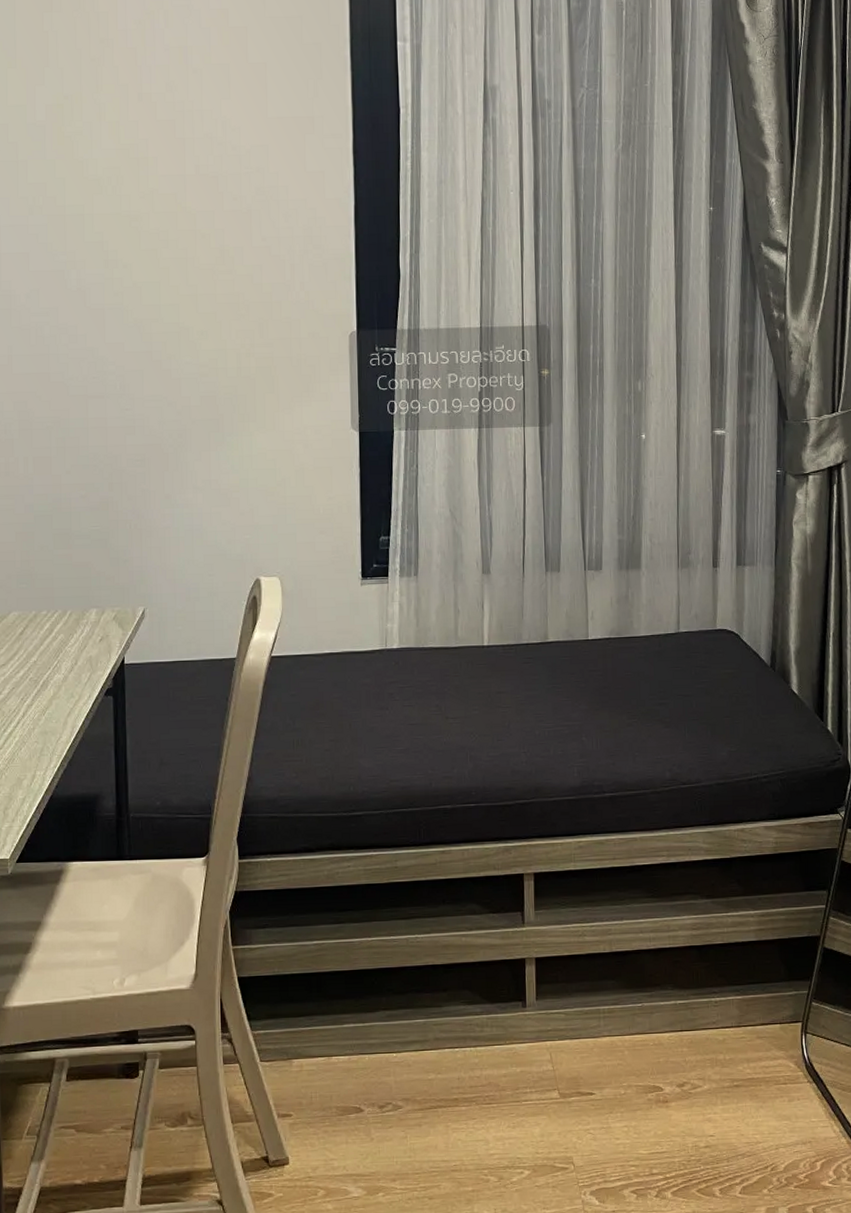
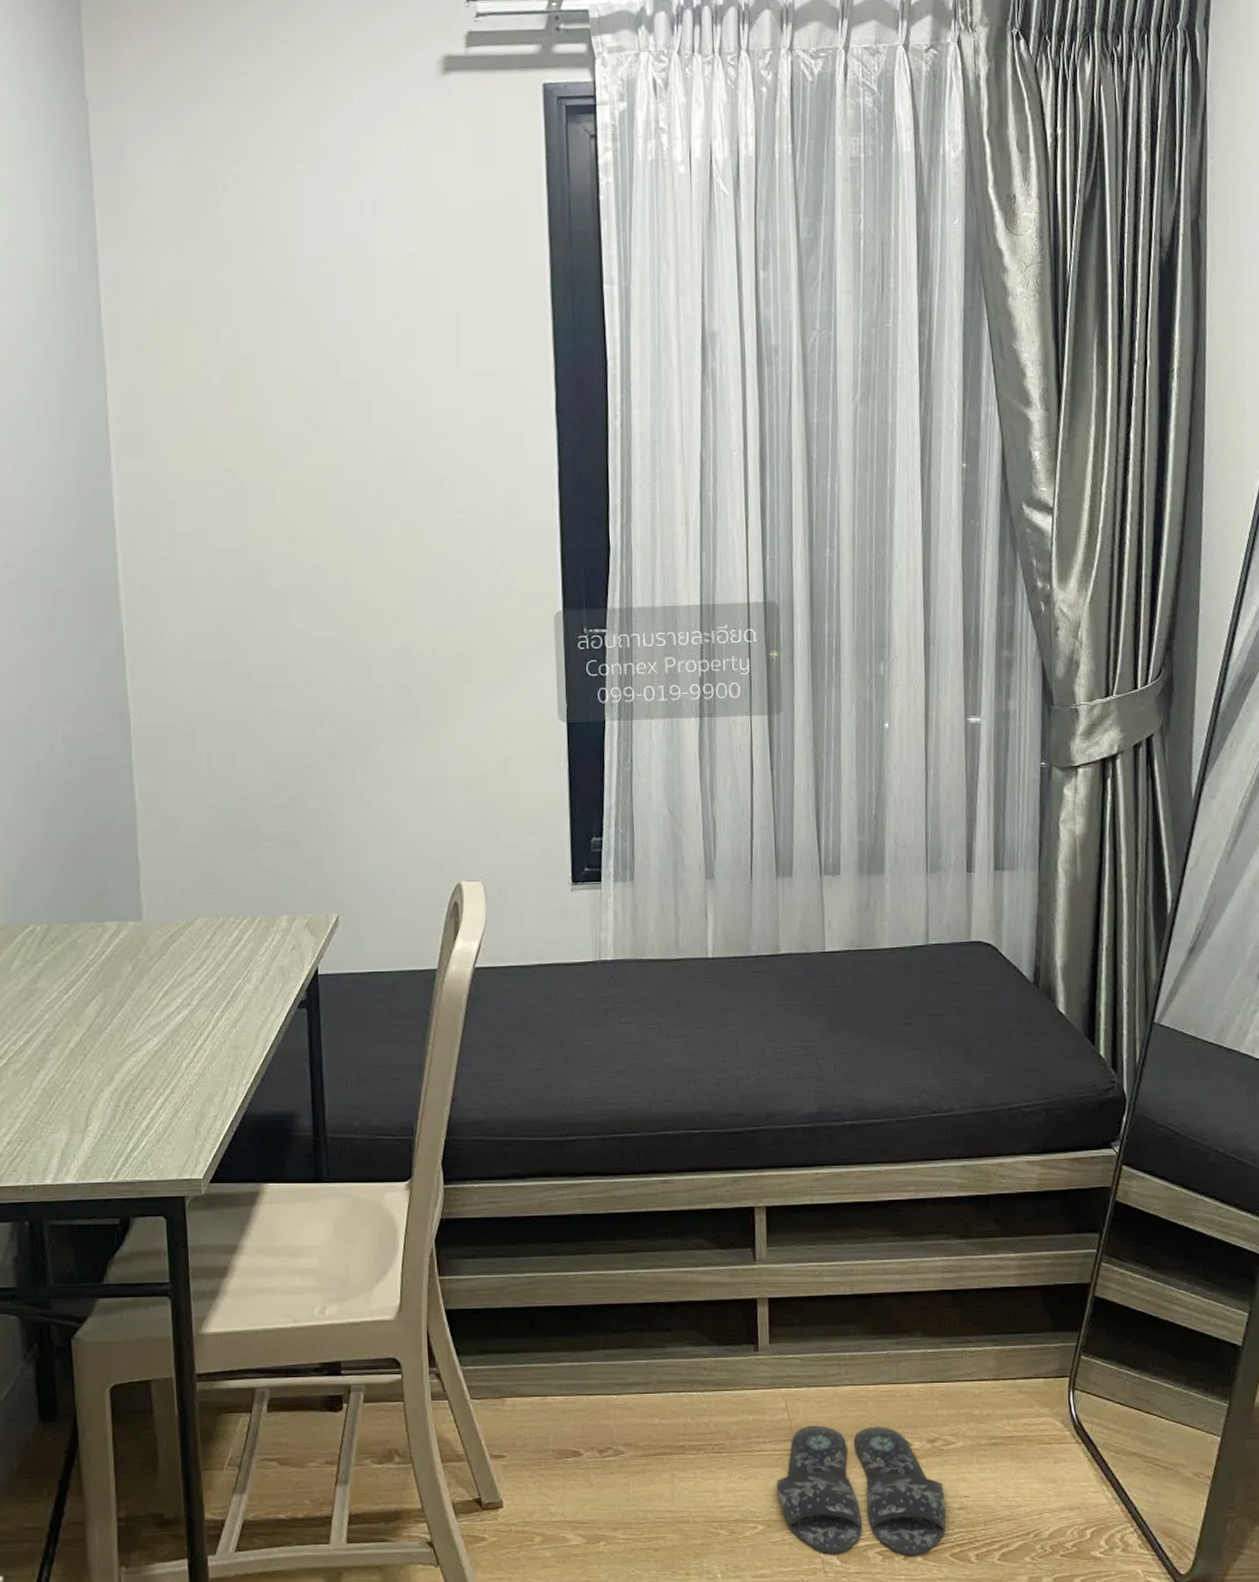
slippers: none [541,1074,694,1194] -> present [776,1425,947,1556]

